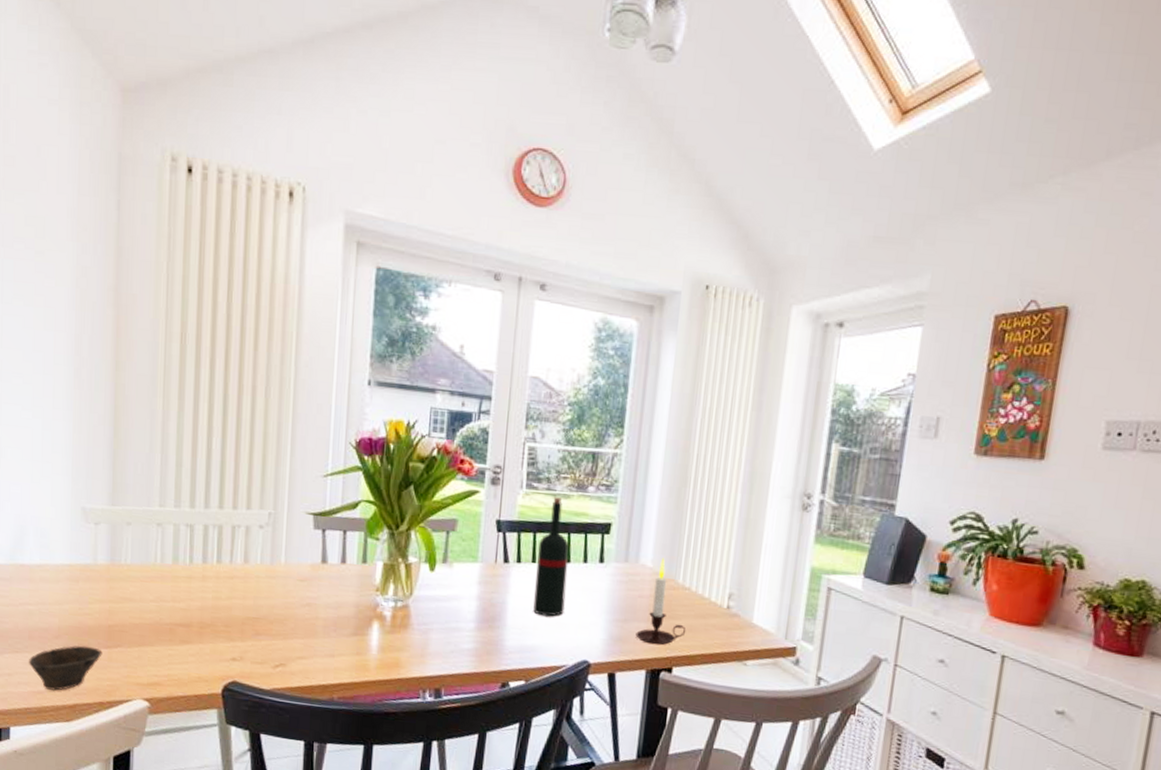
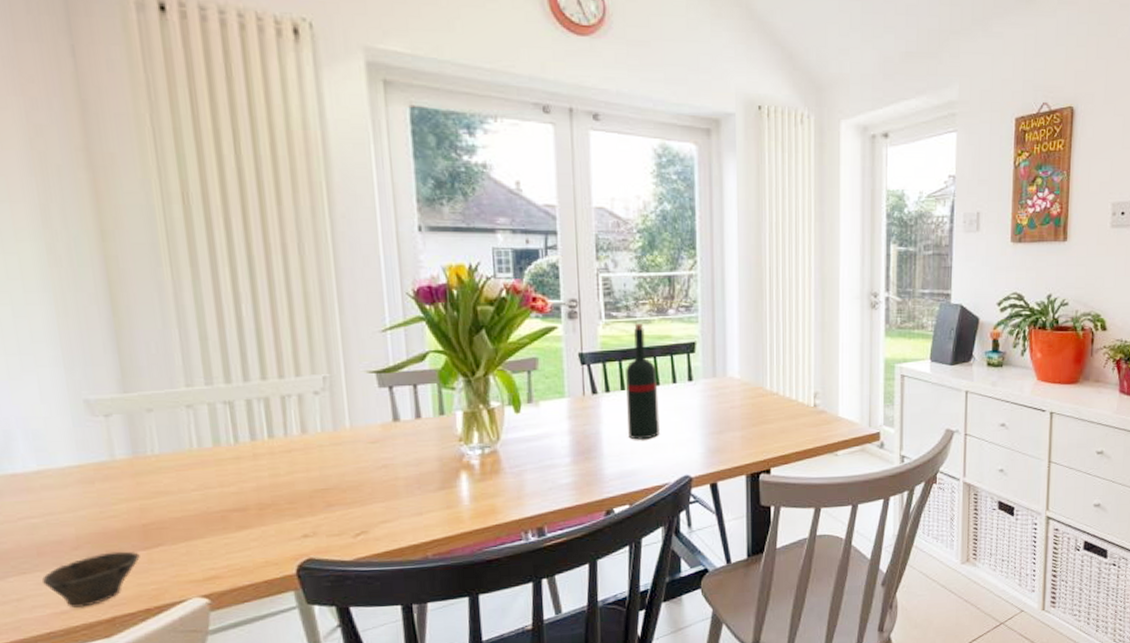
candle: present [635,558,686,646] -> none [732,368,779,451]

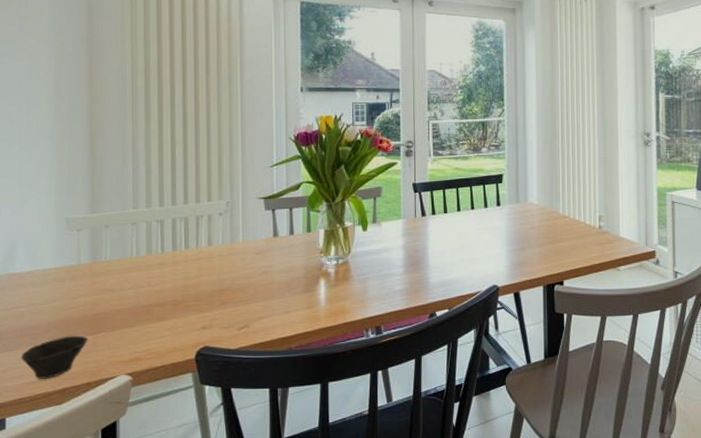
wine bottle: present [626,323,661,440] -> none [448,160,475,254]

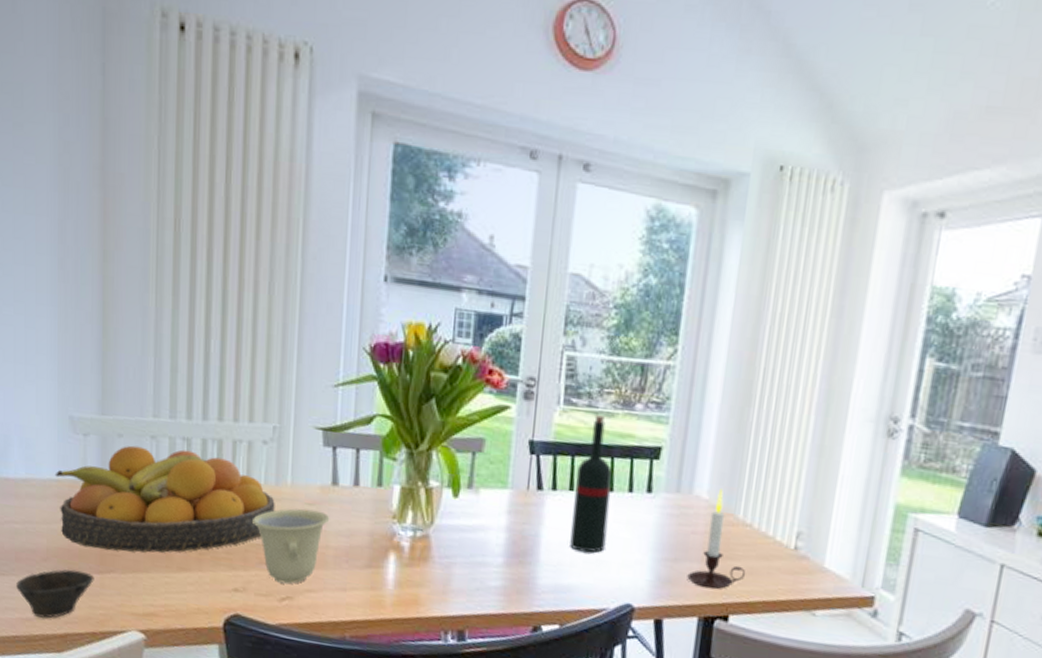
fruit bowl: none [54,229,231,316] -> present [55,445,275,553]
cup: none [214,257,274,316] -> present [253,508,330,584]
wine bottle: none [448,160,475,254] -> present [570,415,612,553]
candle: none [532,196,570,265] -> present [687,489,746,590]

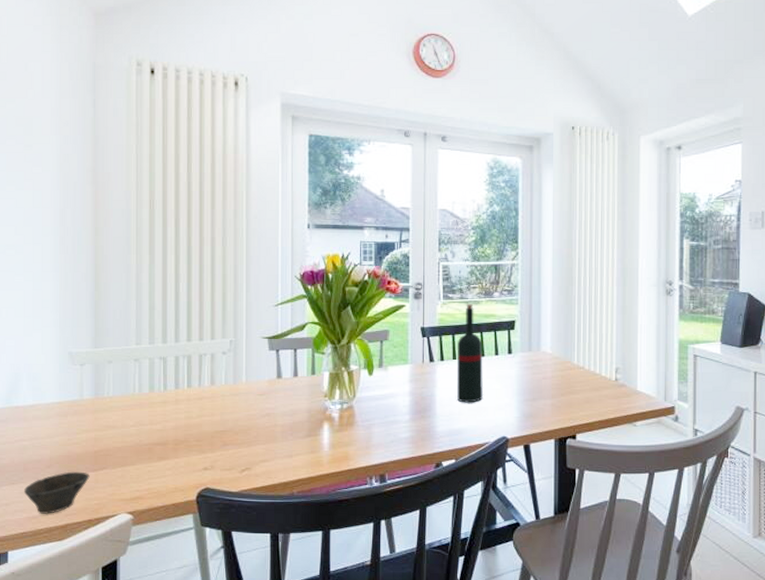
fruit bowl: present [55,445,275,553] -> none [57,366,234,452]
cup: present [253,508,330,584] -> none [217,399,277,458]
candle: present [687,489,746,590] -> none [543,345,584,417]

